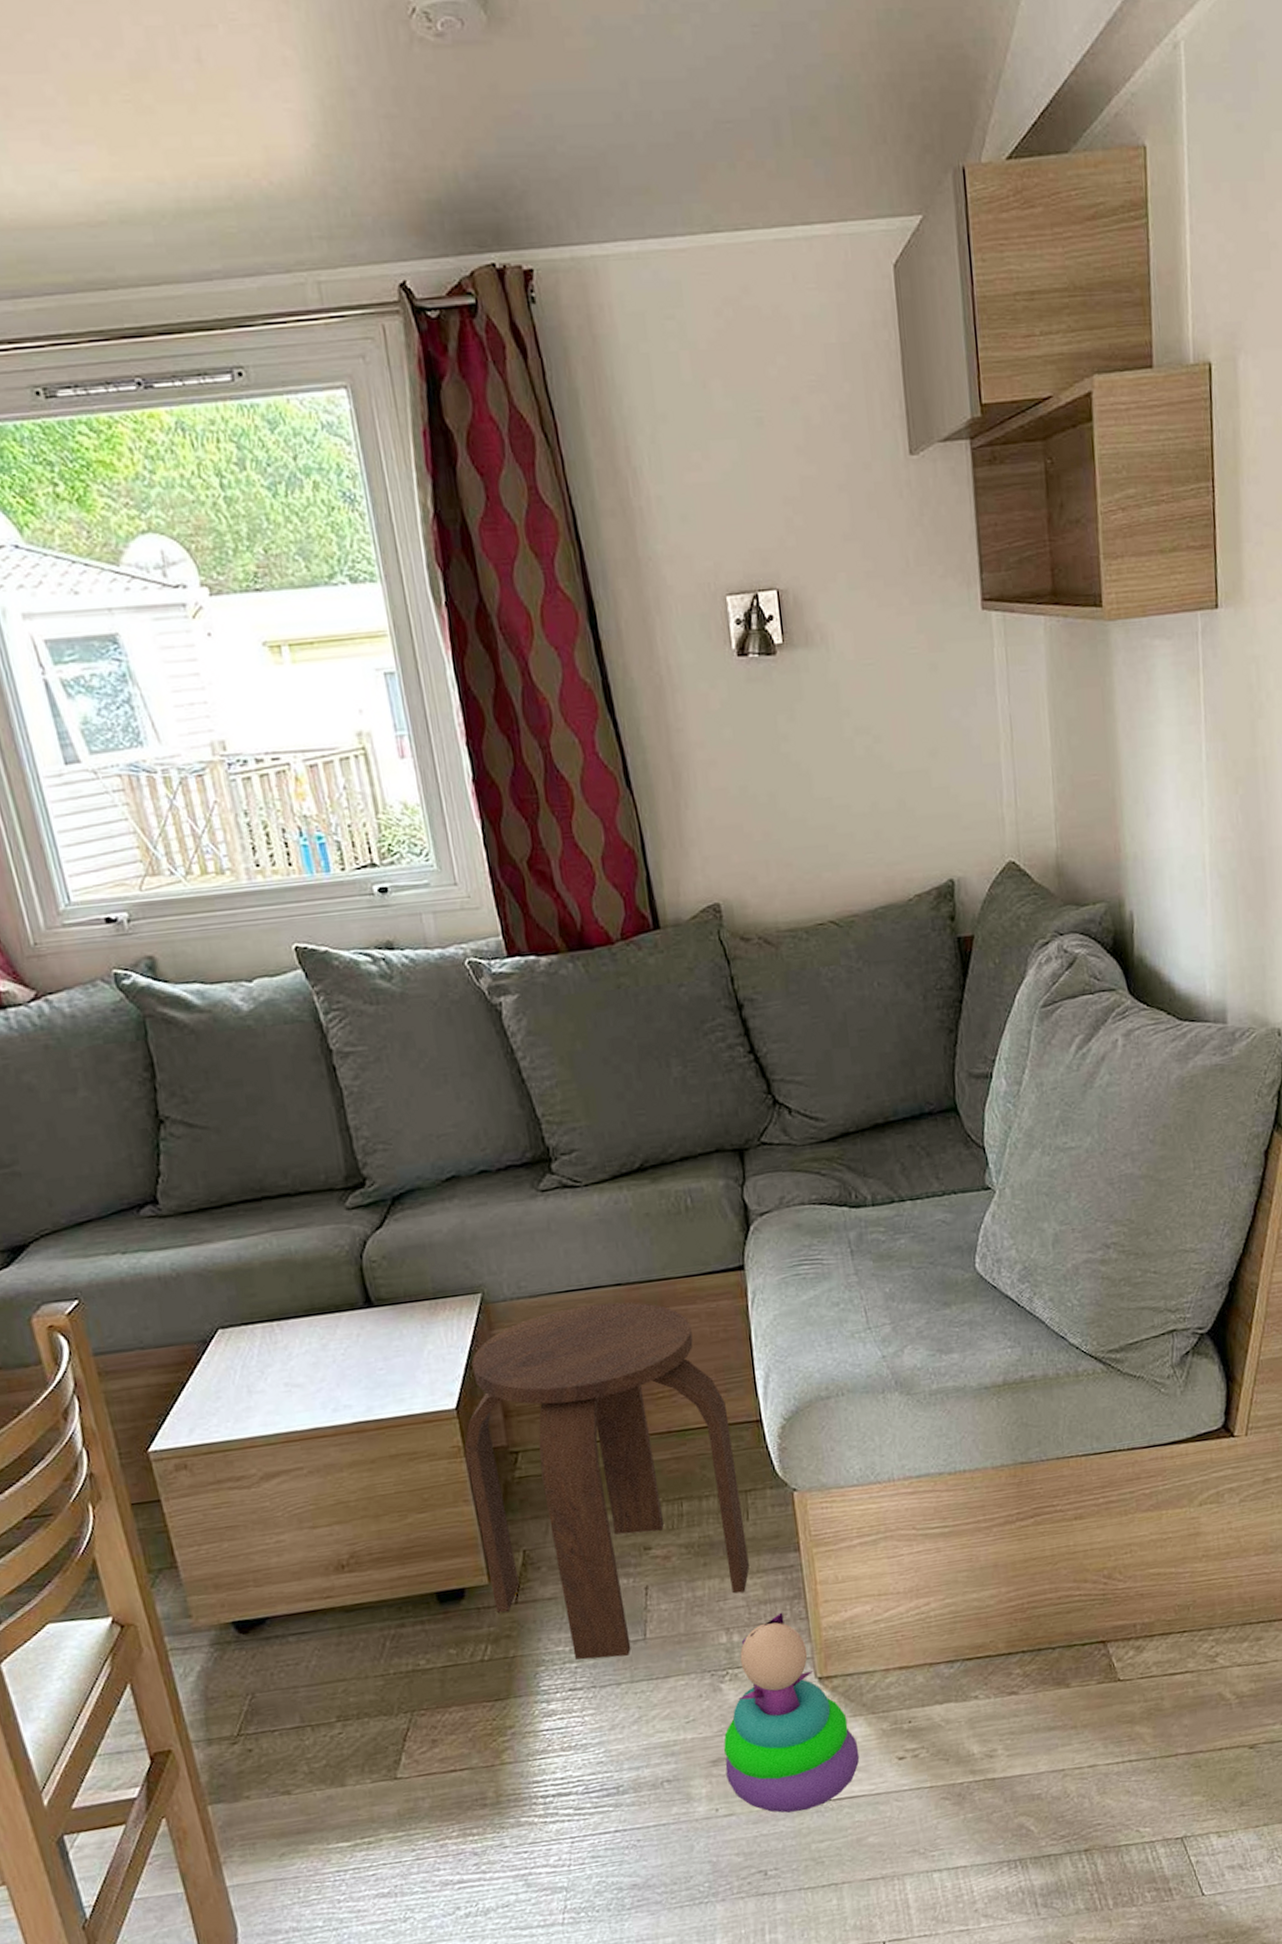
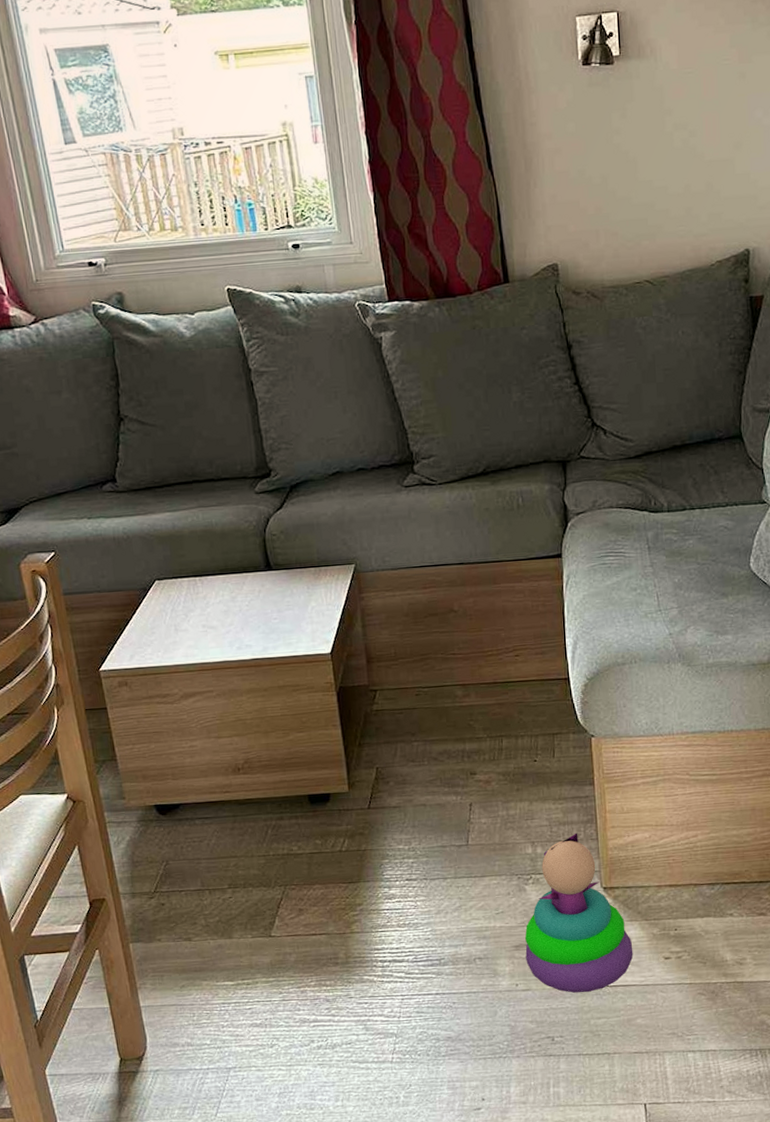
stool: present [464,1302,749,1660] -> none [335,577,553,857]

